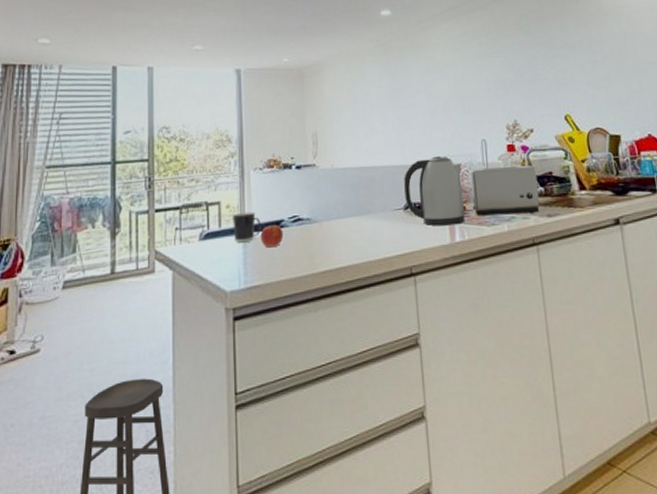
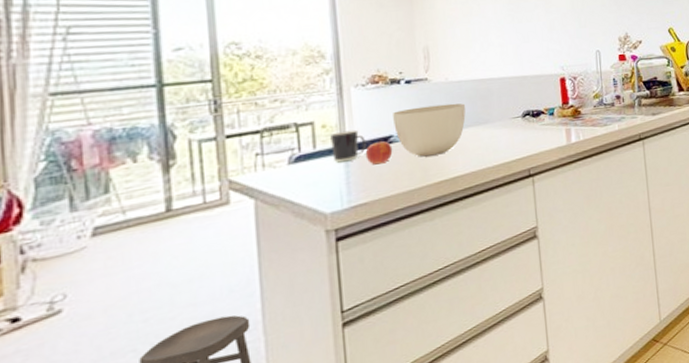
bowl: none [285,190,349,244] -> present [393,103,466,157]
kettle: present [404,155,465,226] -> none [522,66,581,130]
toaster: present [470,164,541,216] -> none [585,71,647,119]

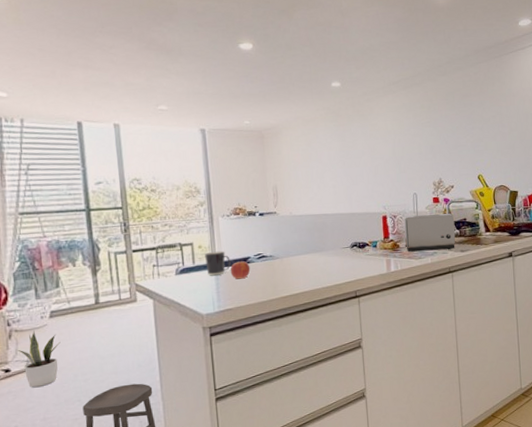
potted plant: none [35,256,108,341] -> present [18,330,61,388]
bowl: present [393,103,466,157] -> none [250,233,306,276]
toaster: none [585,71,647,119] -> present [404,213,456,252]

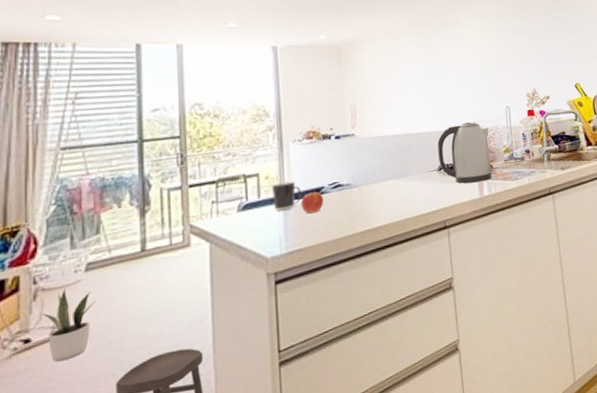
kettle: none [350,205,399,260] -> present [437,122,492,184]
toaster: present [404,213,456,252] -> none [496,126,555,172]

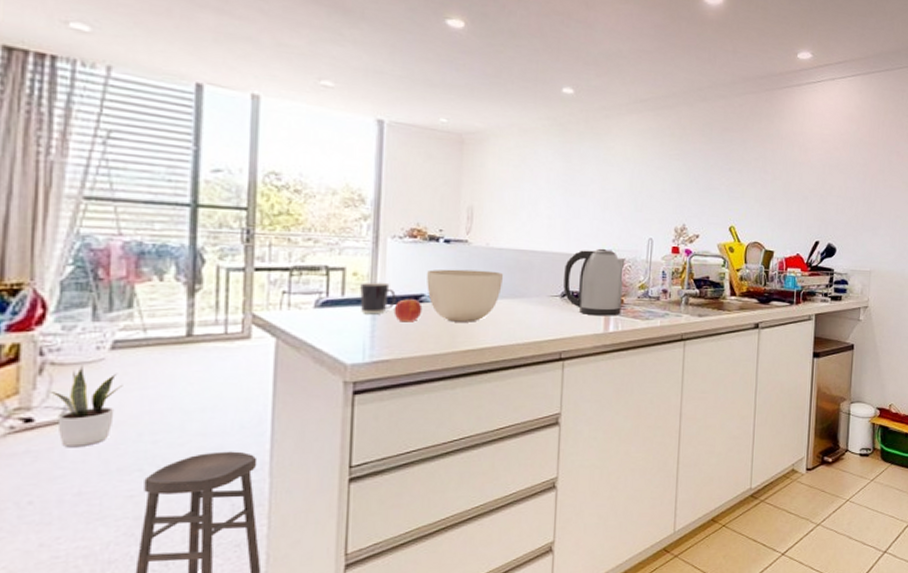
bowl: none [324,157,387,207] -> present [427,269,503,322]

